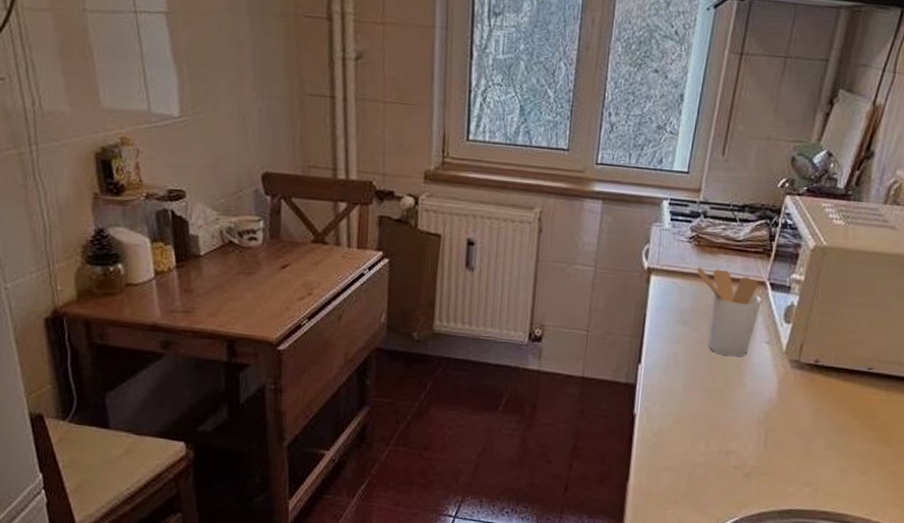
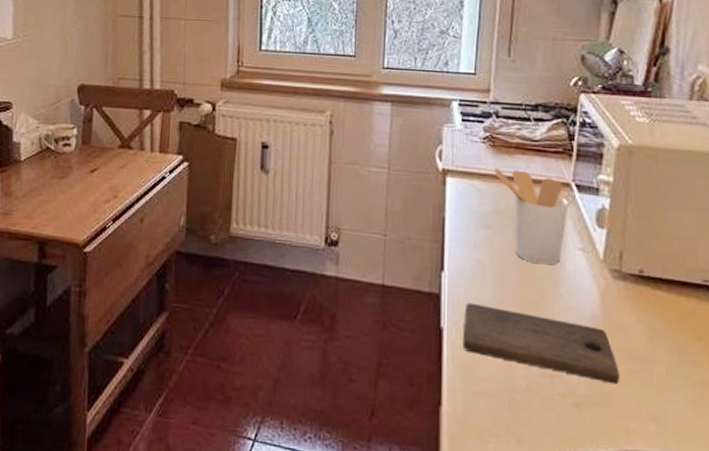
cutting board: none [652,391,786,457] -> present [462,302,620,385]

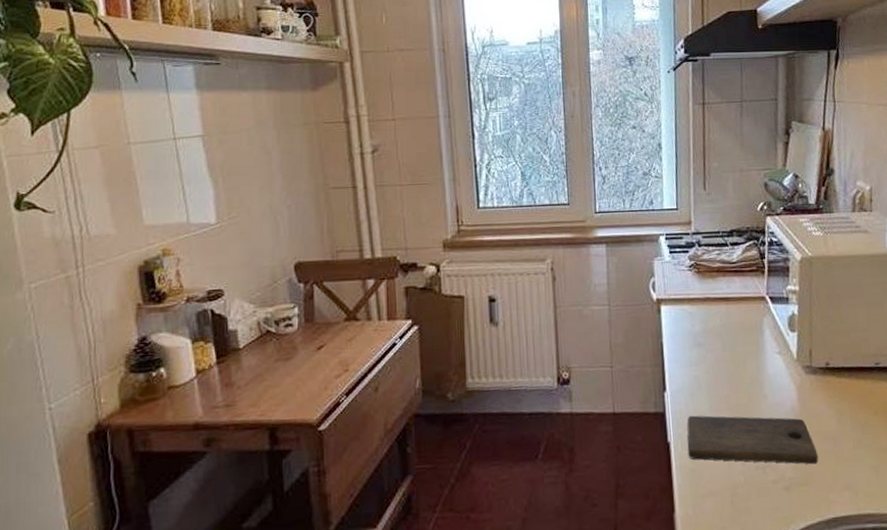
utensil holder: present [495,167,569,266] -> none [702,291,765,372]

